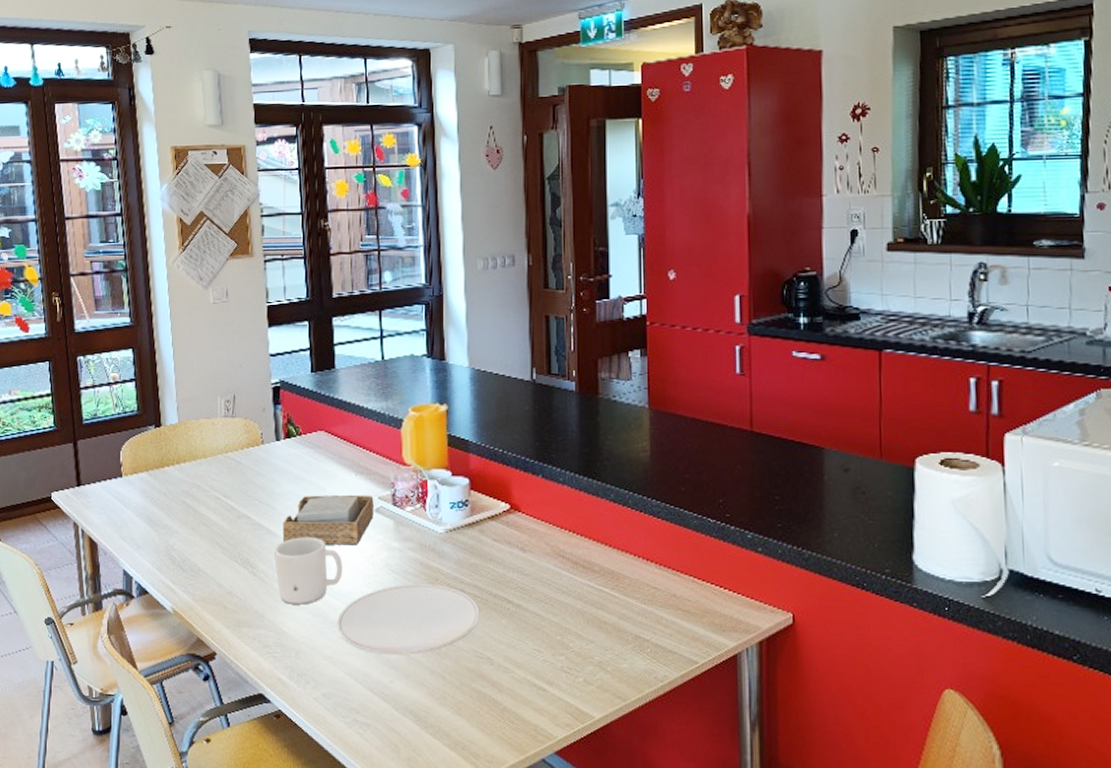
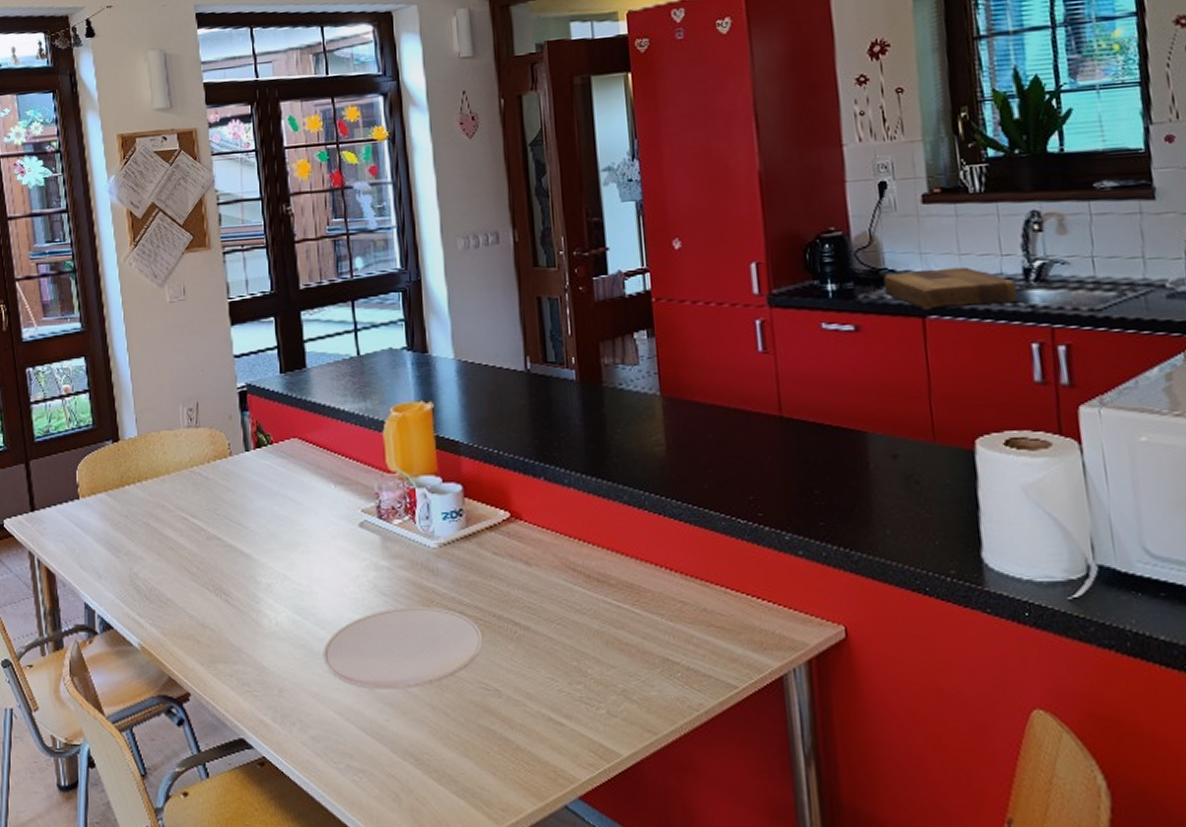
mug: present [273,537,343,605] -> none [248,558,326,635]
napkin holder: present [282,494,374,546] -> none [257,508,357,566]
cutting board: none [848,308,961,345] -> present [883,267,1018,311]

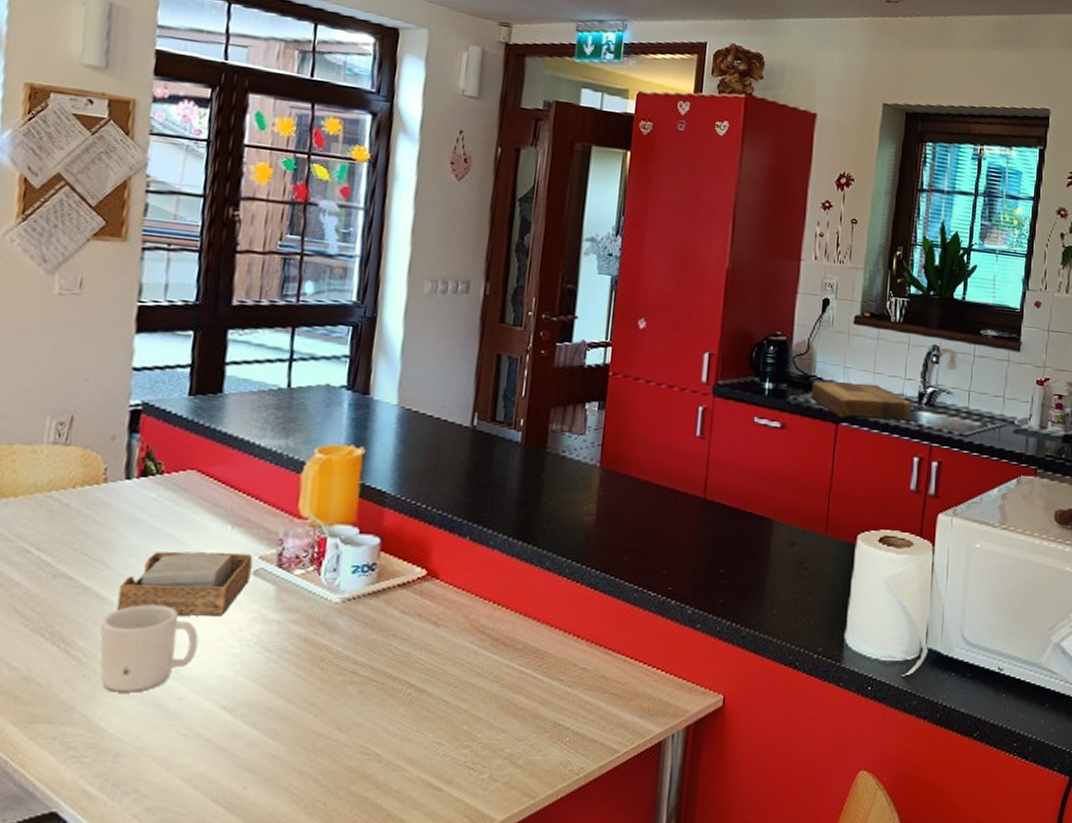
mug: none [248,558,326,635] -> present [99,604,199,693]
napkin holder: none [257,508,357,566] -> present [116,551,253,617]
plate: present [323,607,484,690] -> none [179,665,374,755]

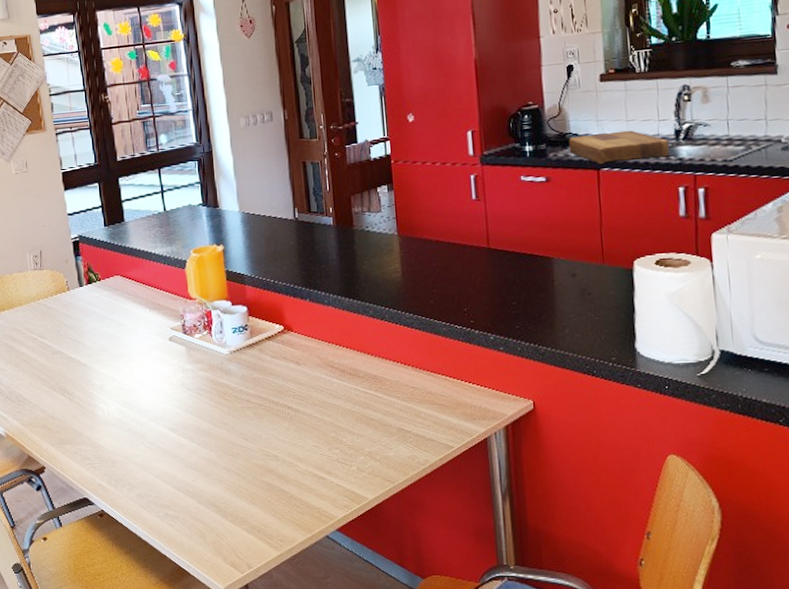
mug: present [99,604,199,693] -> none [85,365,146,423]
napkin holder: present [116,551,253,617] -> none [91,326,168,371]

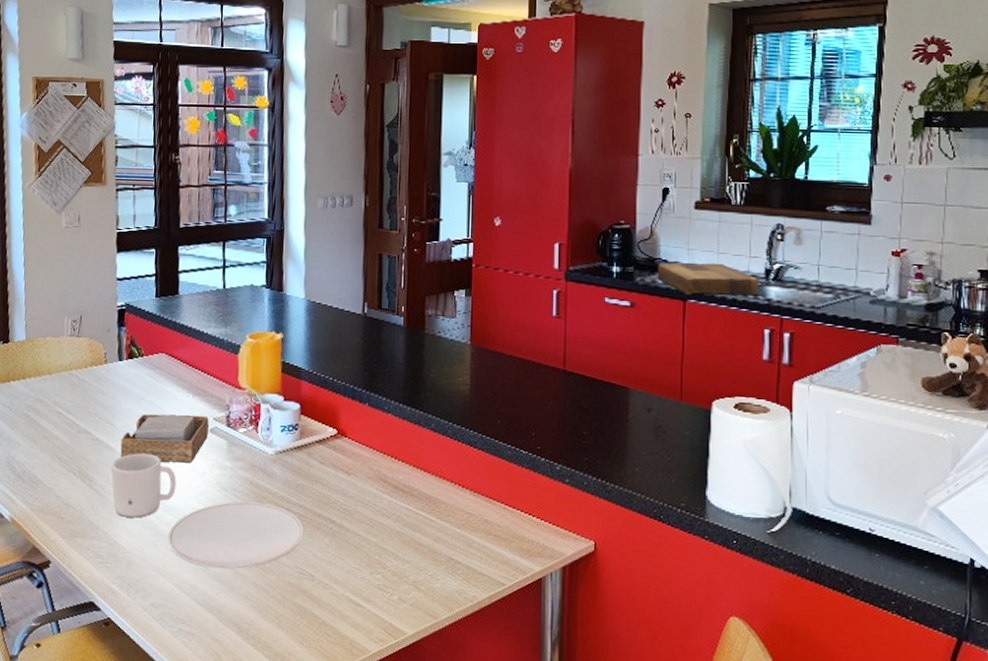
mug: none [85,365,146,423] -> present [110,453,177,518]
napkin holder: none [91,326,168,371] -> present [120,413,209,463]
plate: none [144,398,265,459] -> present [168,501,304,569]

